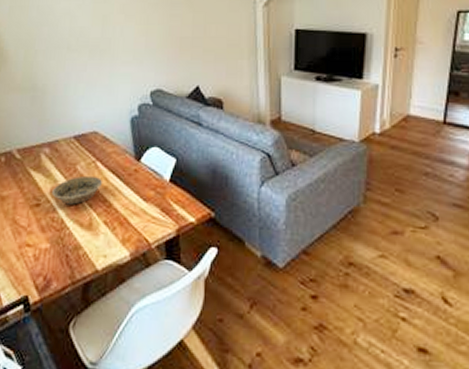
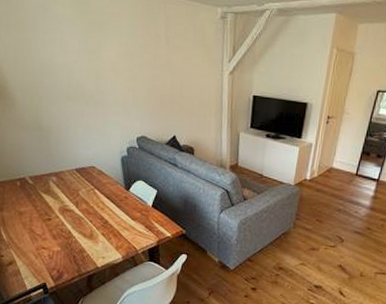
bowl: present [52,175,103,205] -> none [60,199,101,221]

